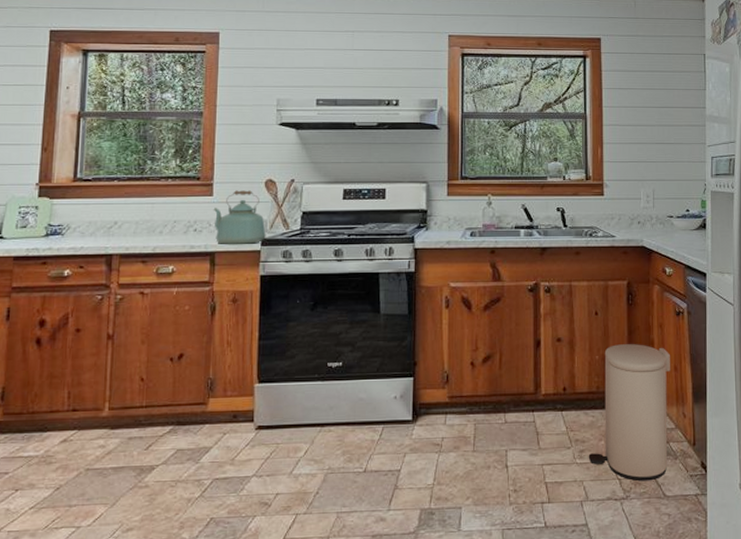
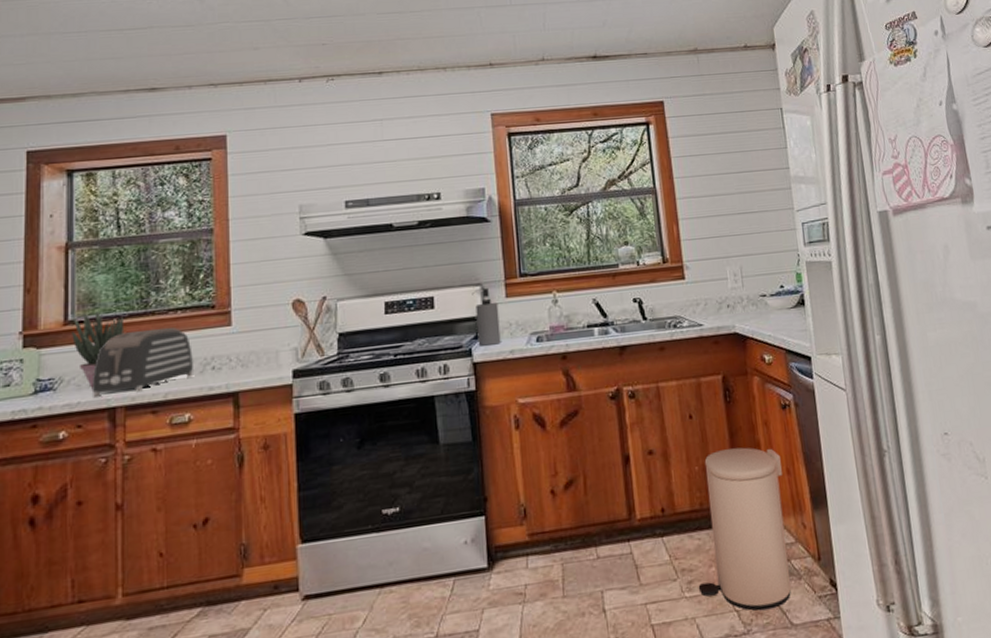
potted plant: none [79,172,123,238] -> present [72,310,125,390]
toaster: none [93,193,179,245] -> present [91,328,193,399]
kettle: present [213,190,266,245] -> none [233,314,298,383]
soap dispenser: none [418,186,440,236] -> present [472,288,501,348]

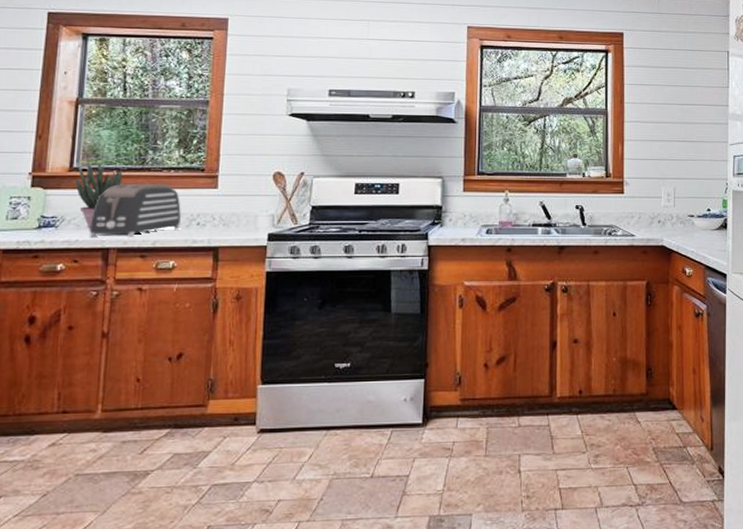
soap dispenser: present [472,288,501,348] -> none [433,181,456,233]
pedal bin: present [698,447,792,611] -> none [603,346,689,486]

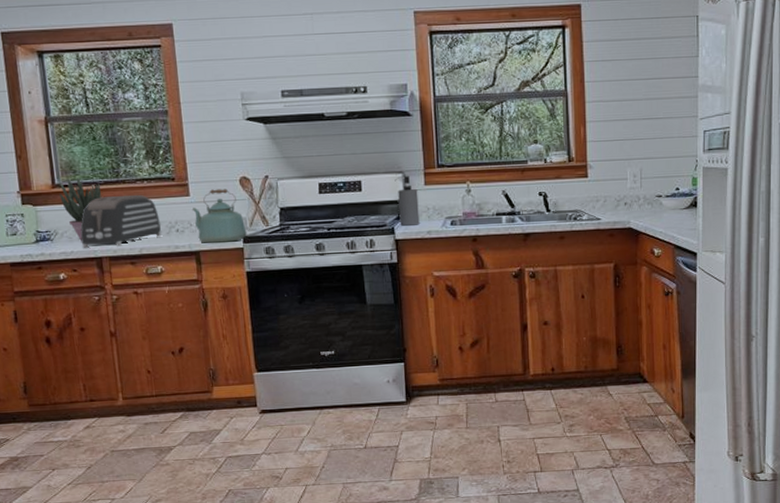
kettle: none [217,183,273,240] -> present [192,189,247,244]
soap dispenser: none [433,181,456,233] -> present [395,176,420,227]

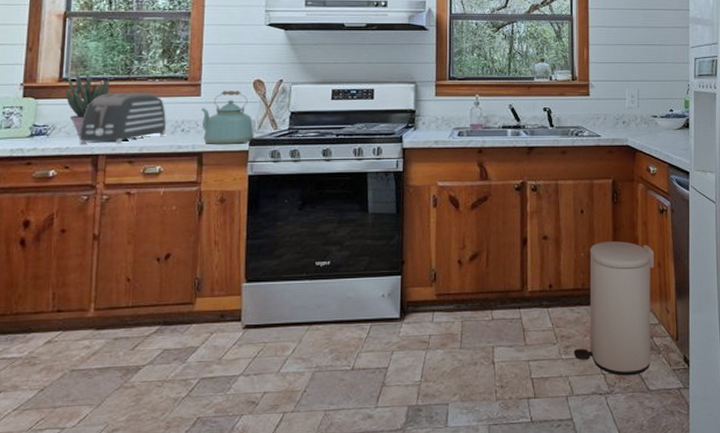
soap dispenser: present [395,176,420,227] -> none [407,87,428,136]
pedal bin: none [578,324,659,451] -> present [573,241,654,375]

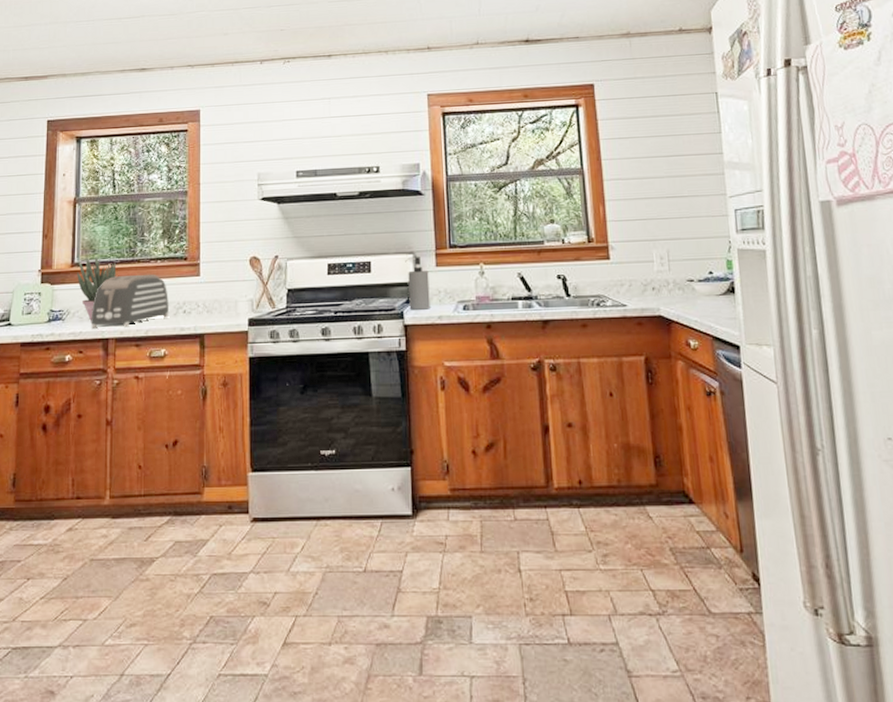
kettle: present [201,90,254,145] -> none [200,269,253,327]
soap dispenser: none [407,87,428,136] -> present [405,257,430,311]
pedal bin: present [573,241,654,375] -> none [613,430,711,593]

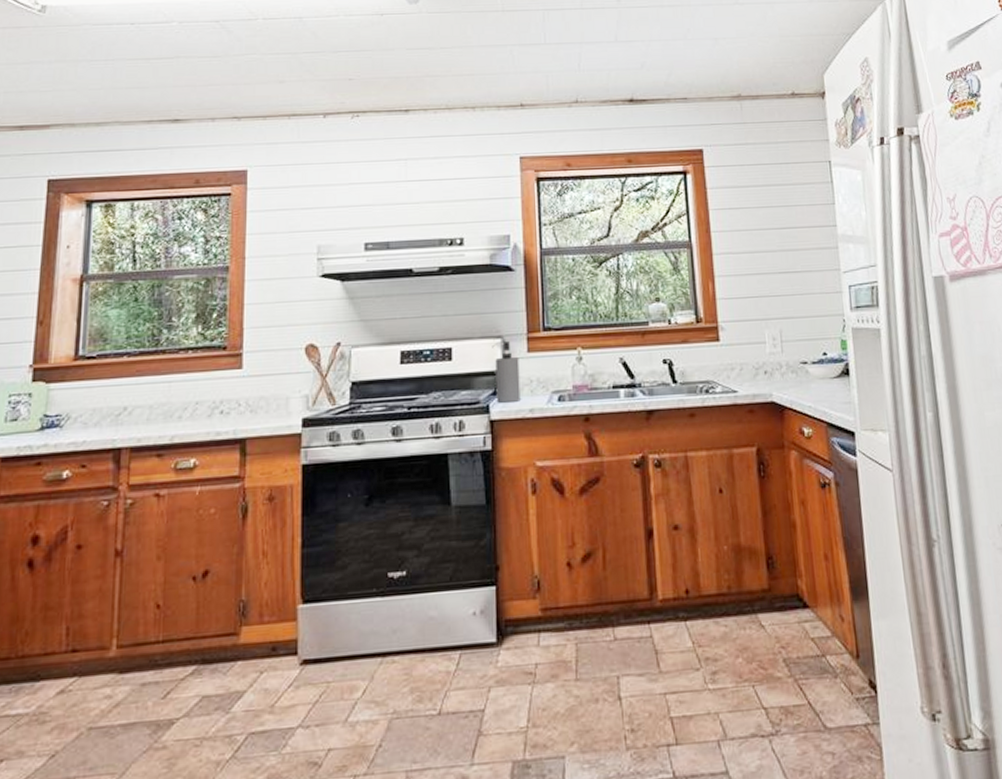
potted plant: present [77,256,117,322] -> none [81,346,134,429]
toaster: present [90,275,168,330] -> none [98,368,201,438]

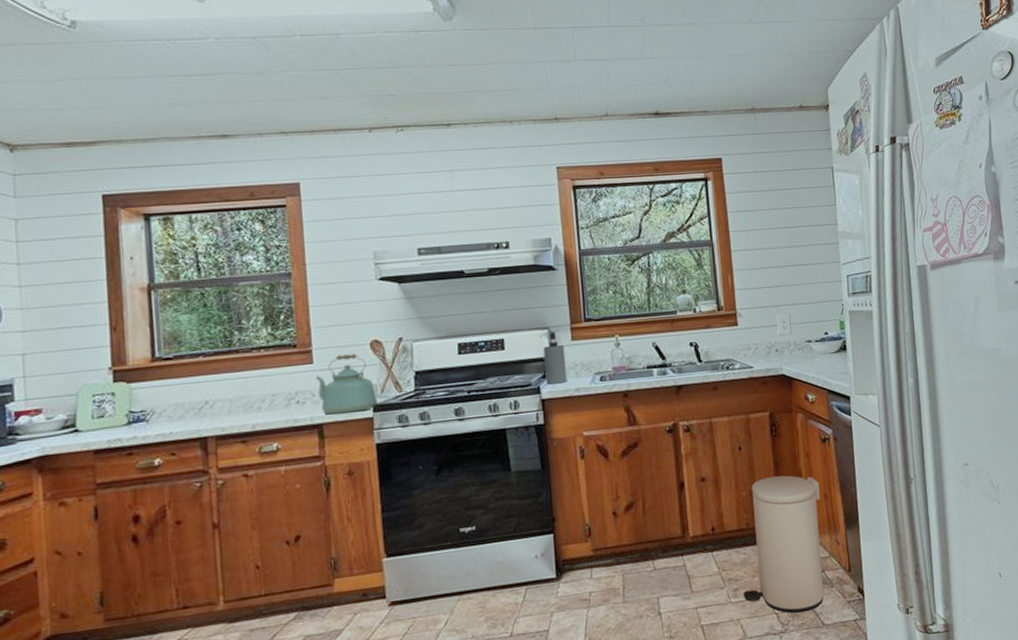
kettle: none [243,359,308,429] -> present [315,354,378,416]
pedal bin: none [723,527,826,709] -> present [743,475,825,613]

